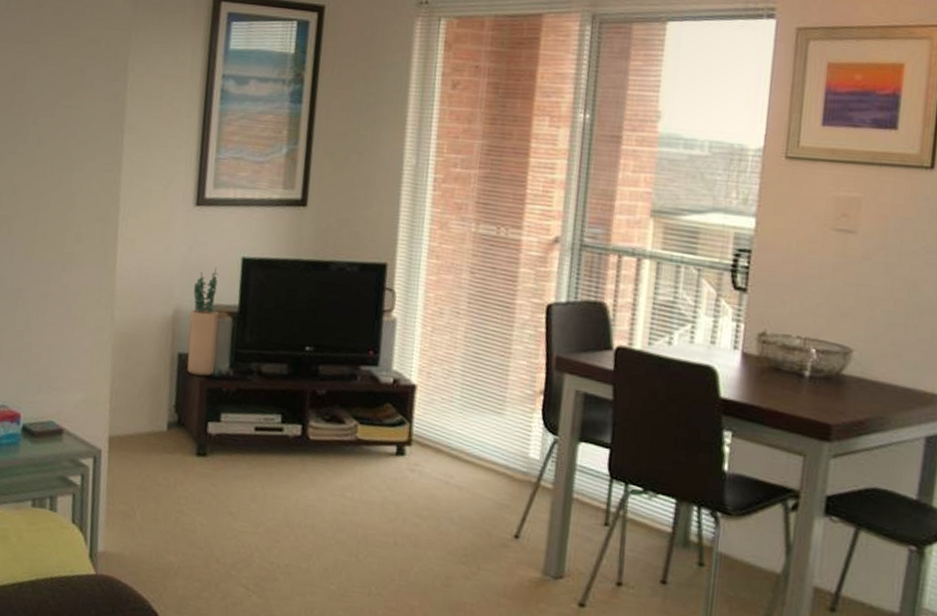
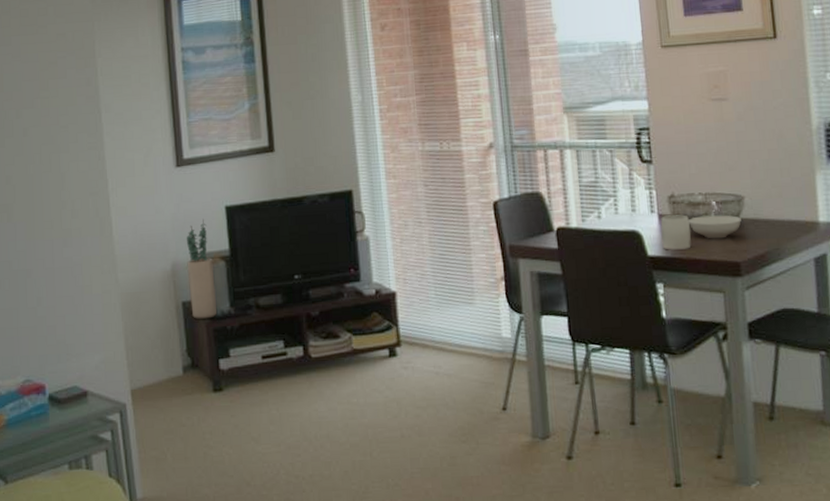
mug: none [739,355,780,399] -> present [660,215,692,250]
bowl: none [777,363,844,394] -> present [688,215,741,239]

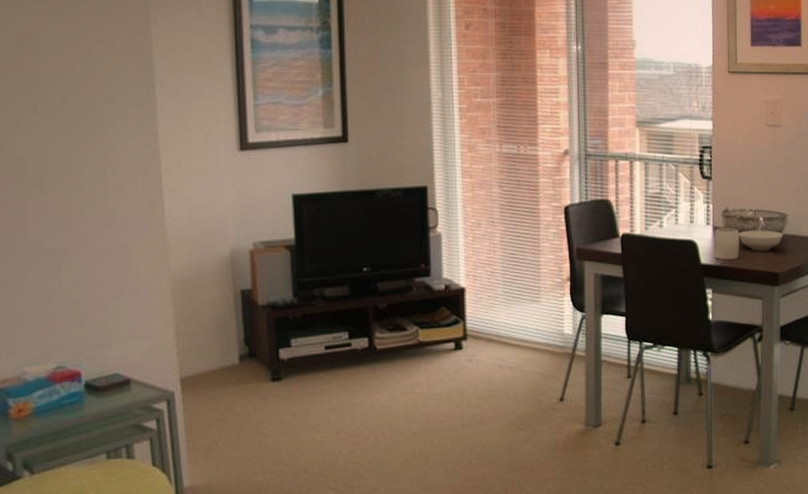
vase: present [186,218,218,319] -> none [247,206,279,308]

